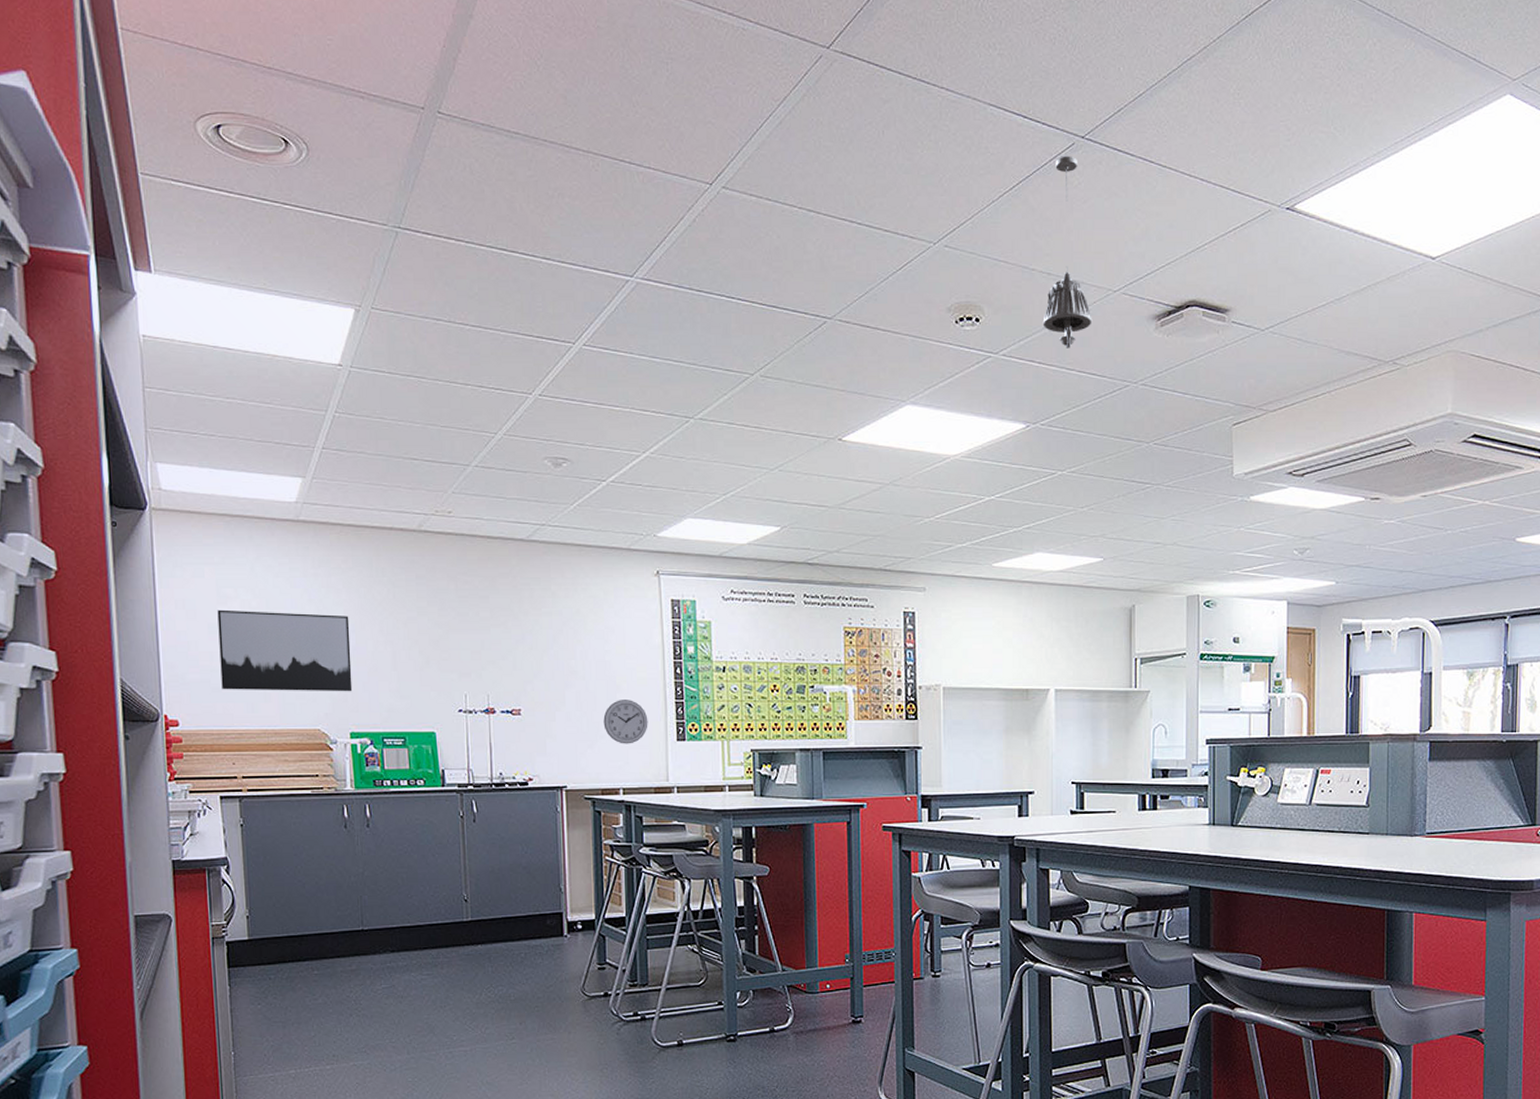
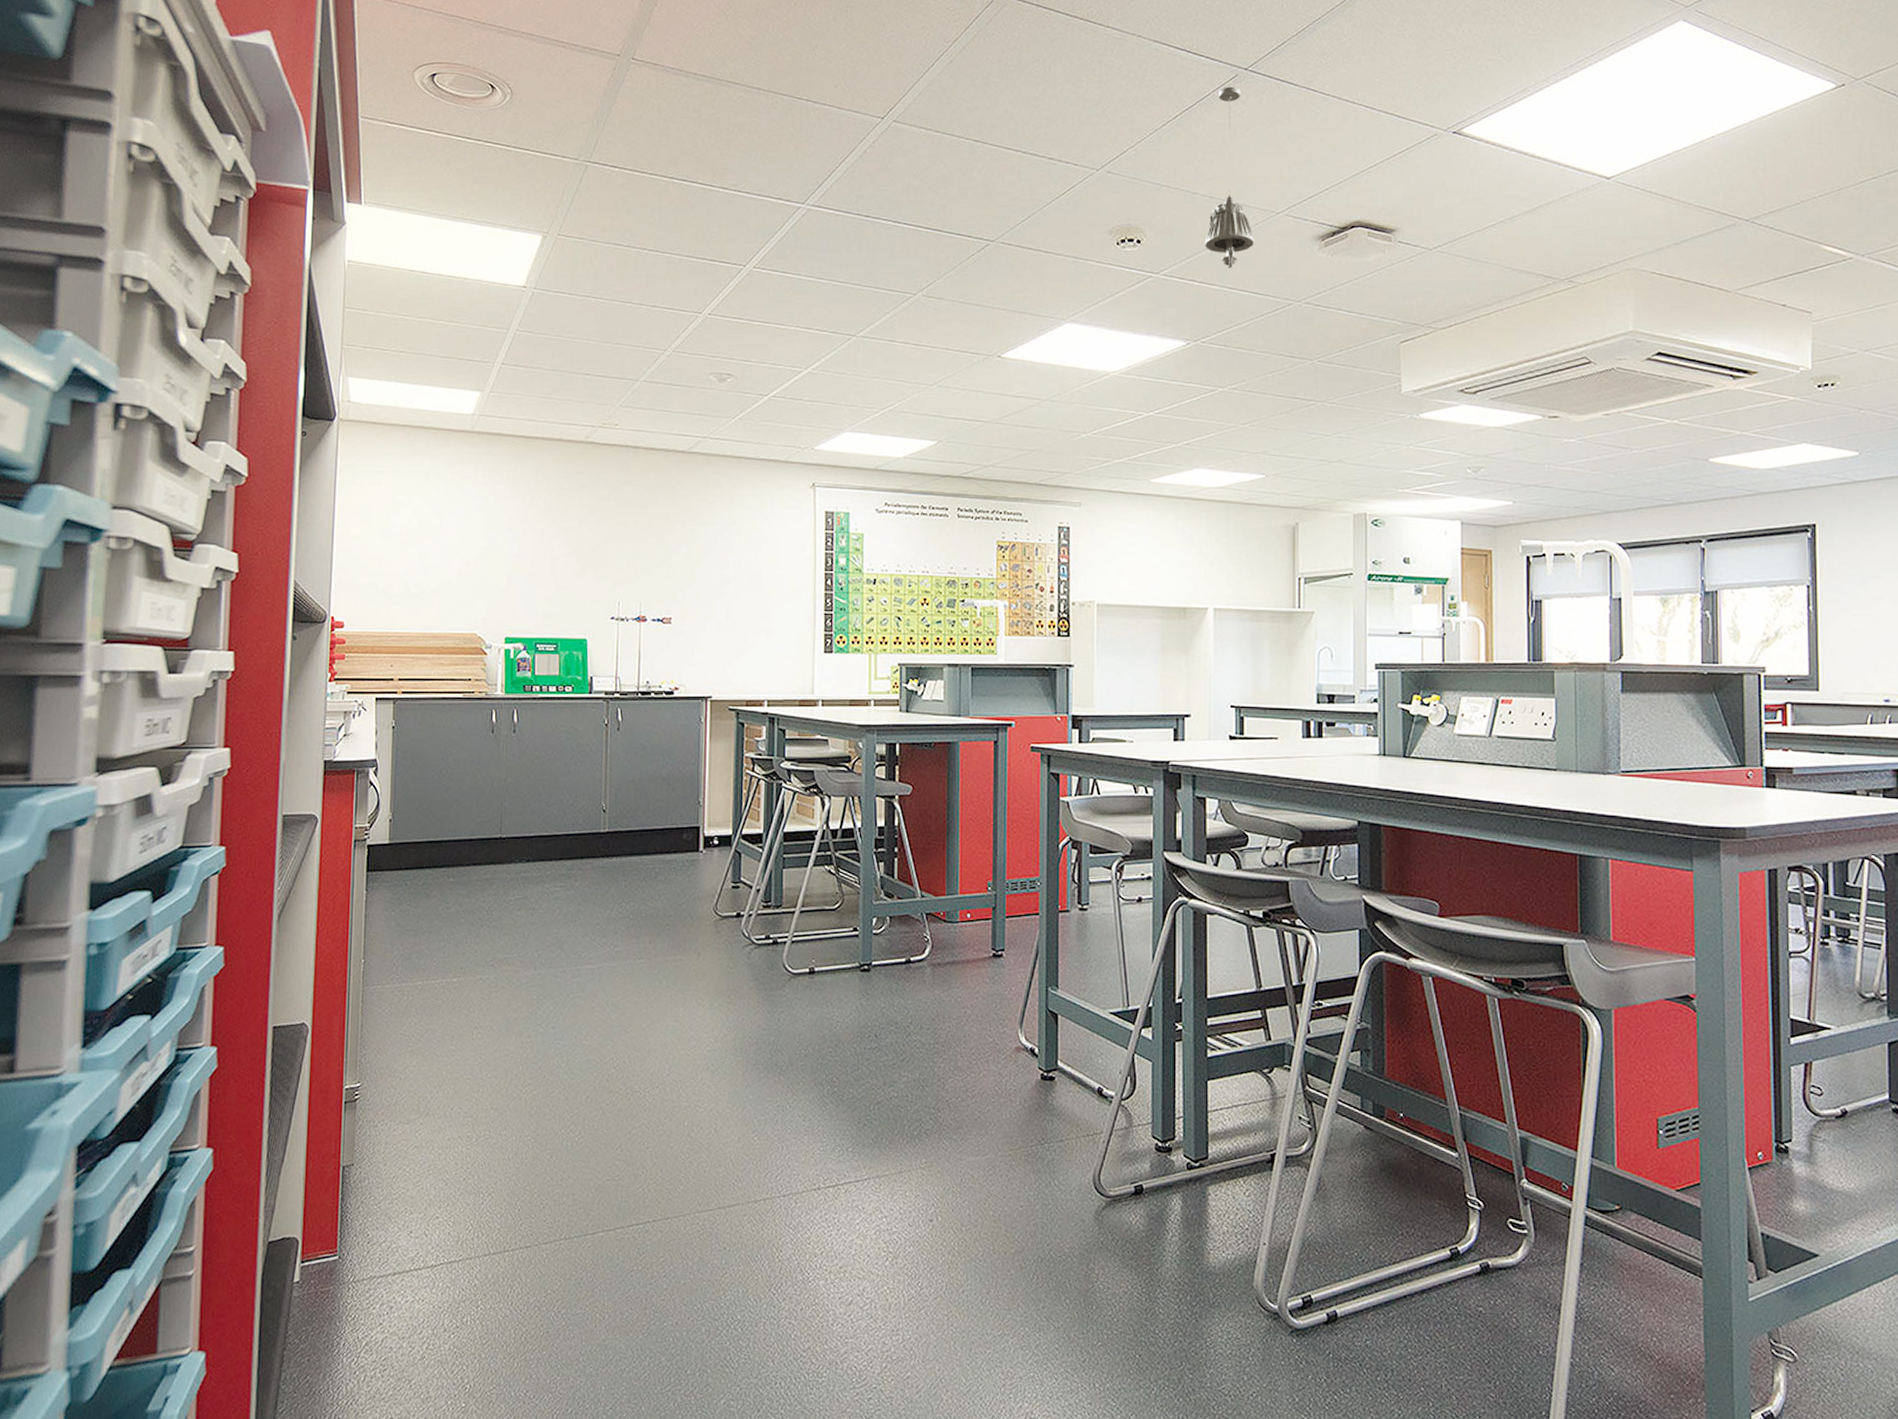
wall art: present [217,609,353,692] -> none [387,515,513,598]
wall clock: present [603,700,648,744] -> none [752,610,796,655]

